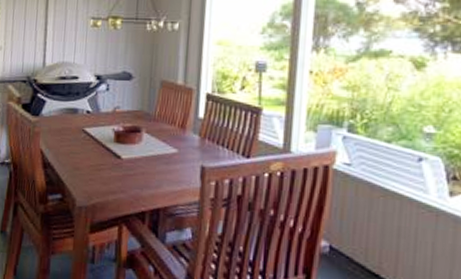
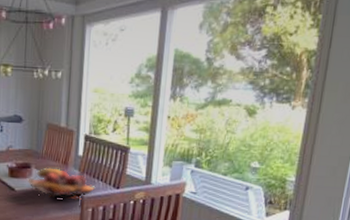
fruit basket: none [136,131,220,171] -> present [27,167,96,200]

